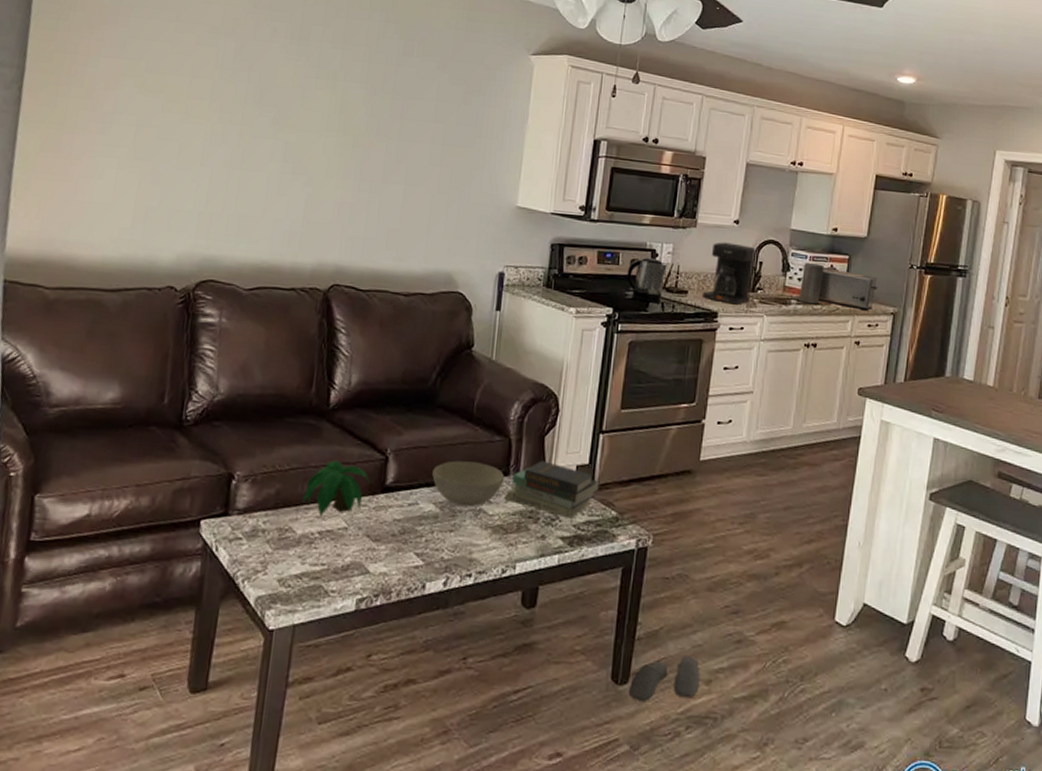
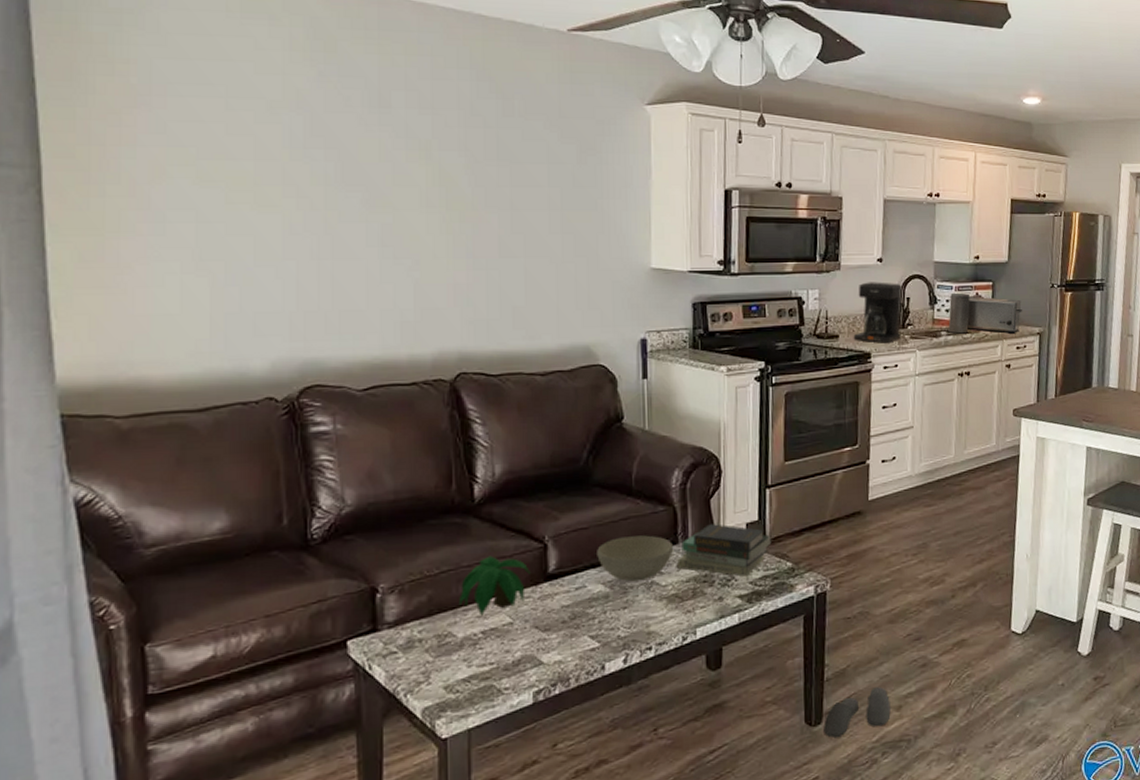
kettle: present [626,257,667,304] -> none [775,305,815,352]

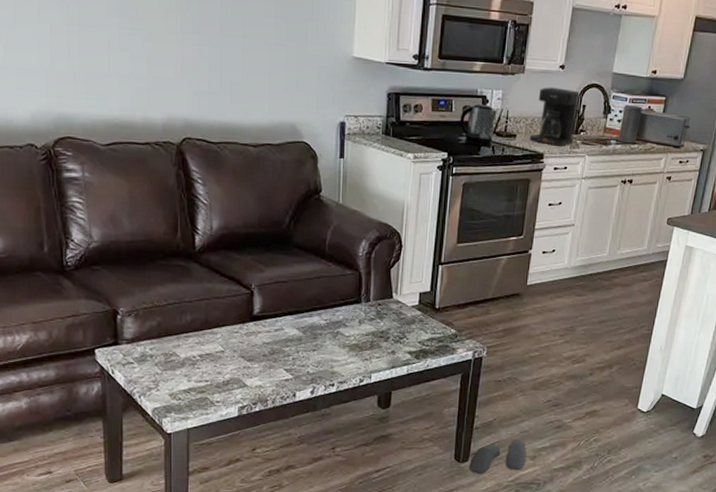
plant: present [459,555,530,616] -> none [182,295,239,343]
bowl: present [597,535,673,582] -> none [294,292,356,330]
books: present [677,524,772,576] -> none [359,290,440,336]
kettle: none [775,305,815,352] -> present [459,103,497,147]

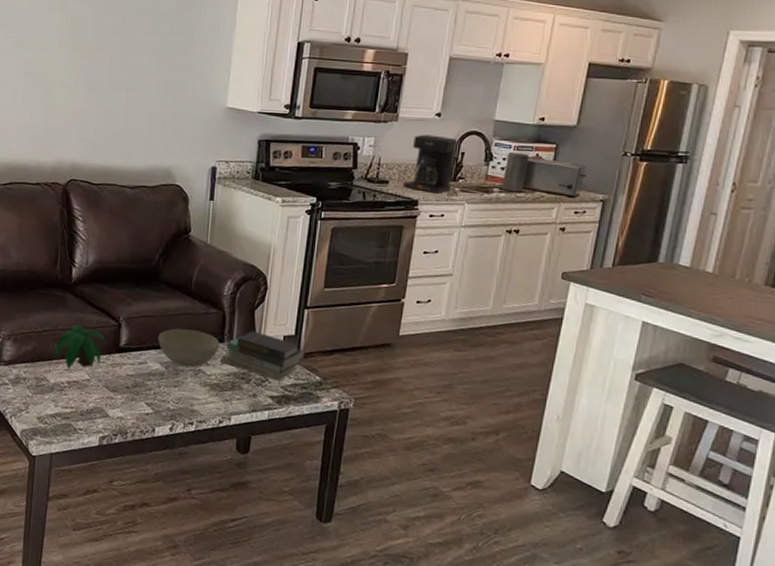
plant: none [182,295,239,343] -> present [54,324,107,370]
bowl: none [294,292,356,330] -> present [158,328,219,367]
books: none [359,290,440,336] -> present [221,331,305,381]
kettle: present [459,103,497,147] -> none [329,150,368,193]
slippers: present [469,439,527,473] -> none [332,503,398,539]

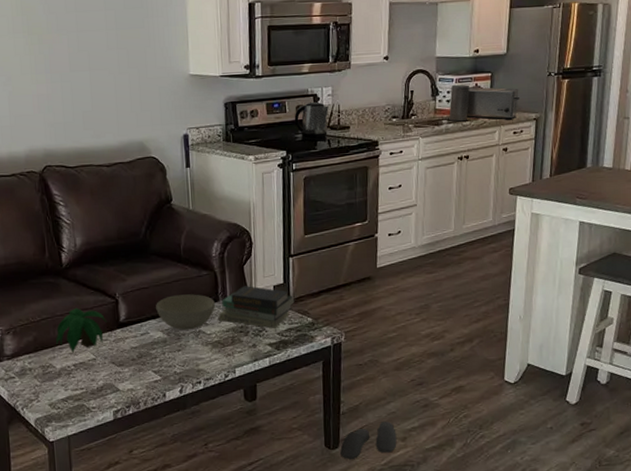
kettle: none [329,150,368,193] -> present [294,101,329,142]
slippers: none [332,503,398,539] -> present [340,421,397,459]
coffee maker: present [402,134,458,194] -> none [362,77,406,132]

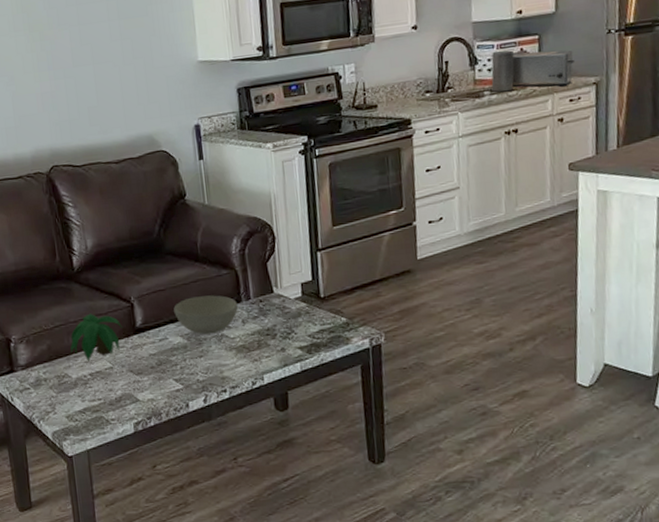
books: present [219,286,295,328] -> none [242,284,326,330]
kettle: present [294,101,329,142] -> none [314,80,353,125]
slippers: present [340,421,397,459] -> none [386,432,452,475]

